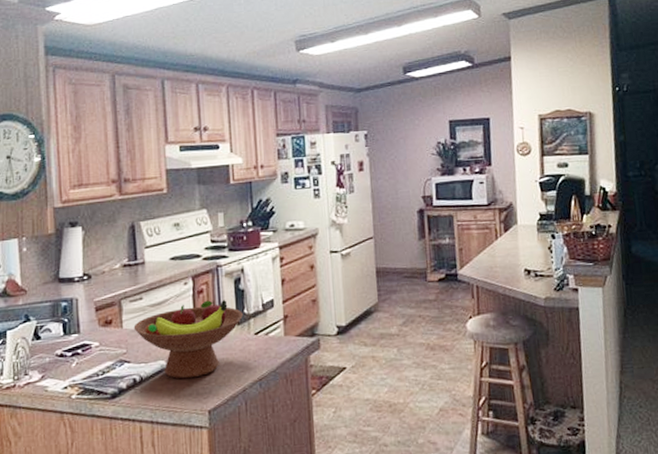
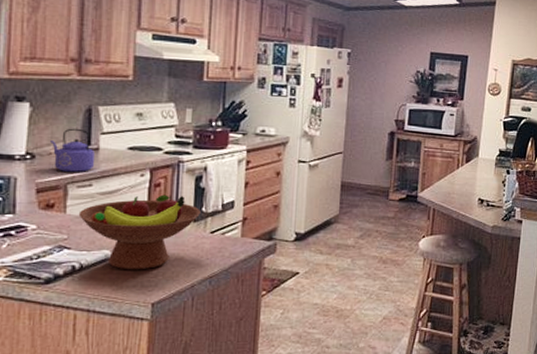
kettle: none [103,245,142,289] -> present [50,128,95,173]

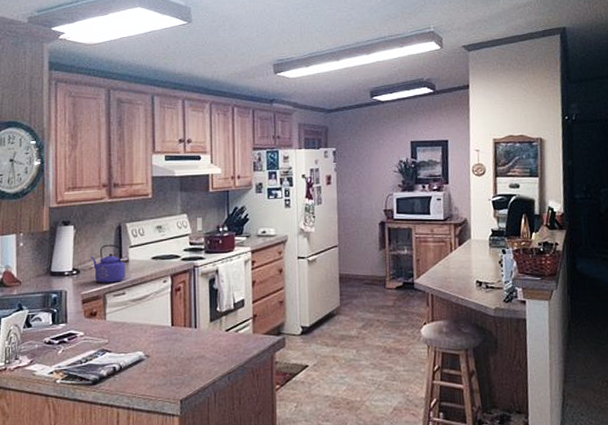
fruit bowl: present [78,194,200,270] -> none [116,297,216,370]

